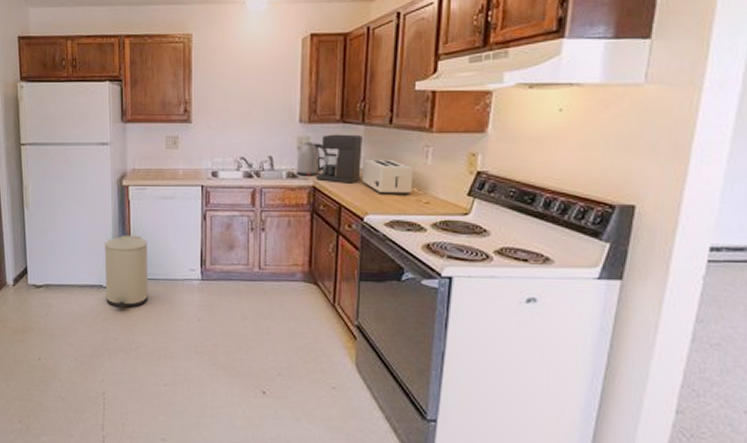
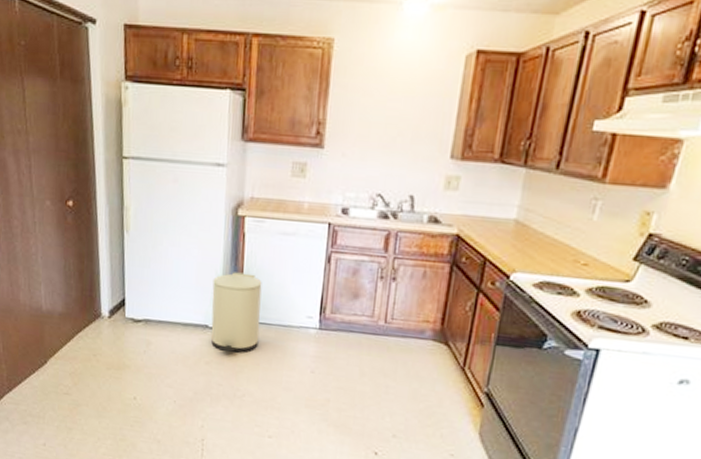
kettle: present [296,142,327,176] -> none [439,182,479,223]
coffee maker: present [315,134,362,184] -> none [461,175,522,235]
toaster: present [361,159,415,196] -> none [513,208,577,255]

